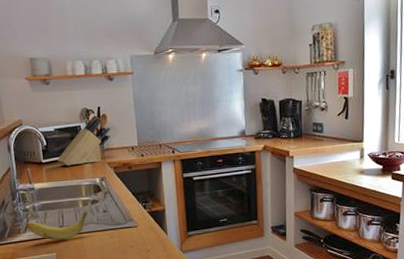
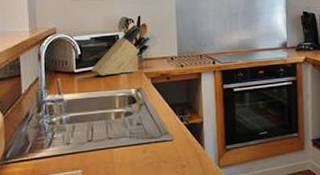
banana: present [25,210,88,241] -> none [50,123,121,157]

